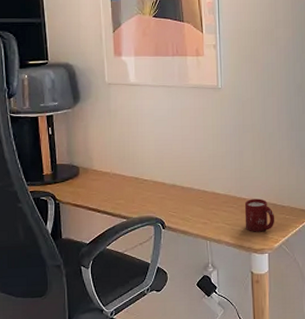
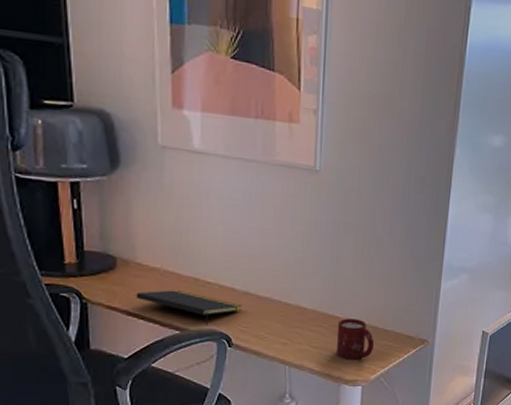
notepad: none [94,188,171,214] -> present [136,290,242,327]

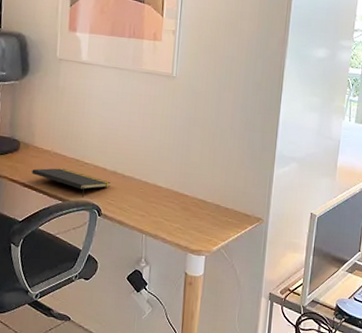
cup: present [336,318,375,360] -> none [185,196,217,233]

